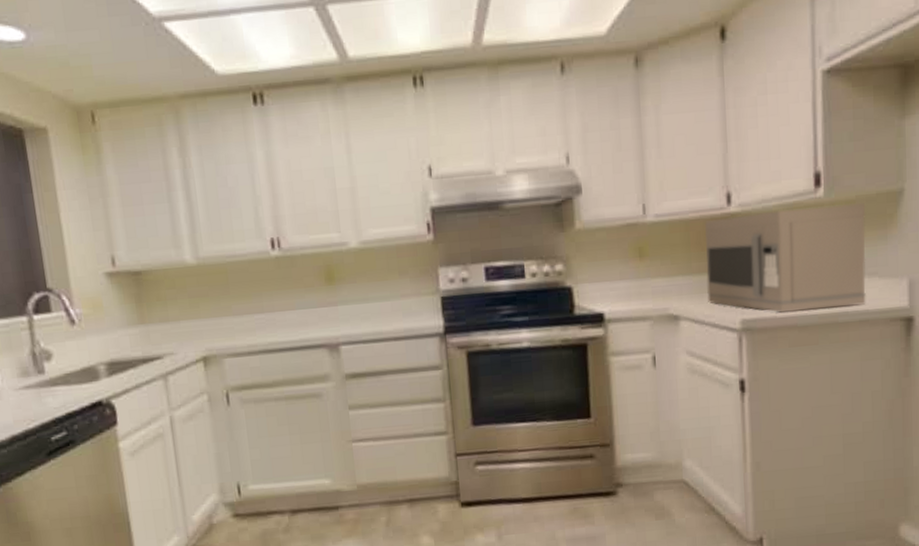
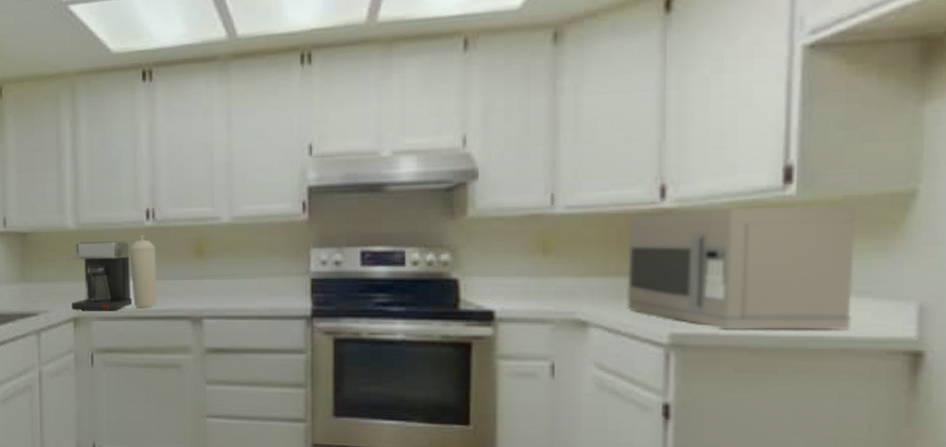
coffee maker: none [196,273,266,350] -> present [71,241,133,311]
canister: none [257,265,292,340] -> present [129,234,158,307]

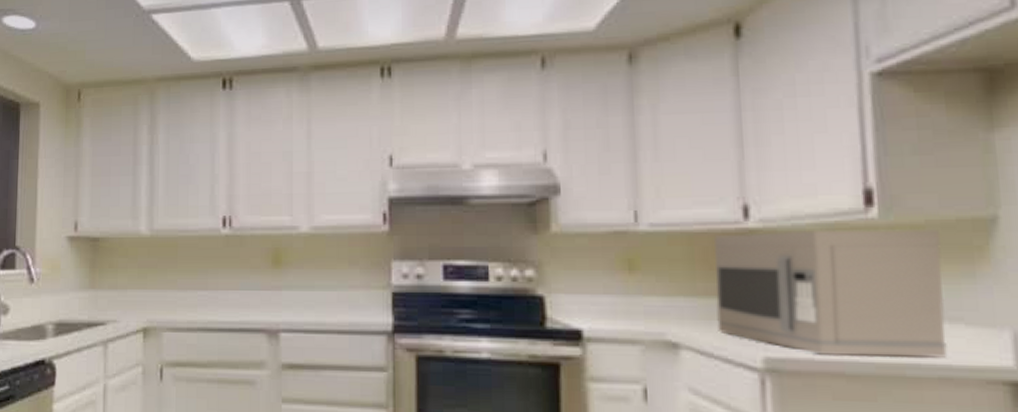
coffee maker: present [71,241,133,311] -> none [141,249,206,322]
canister: present [129,234,158,307] -> none [204,242,233,319]

